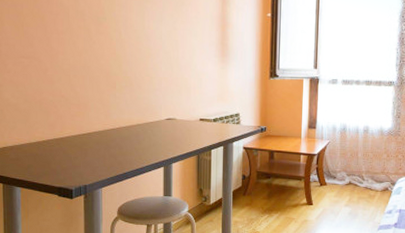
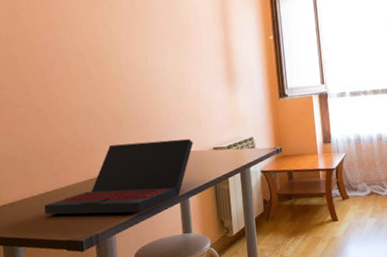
laptop: none [40,104,181,171] -> present [44,139,194,215]

